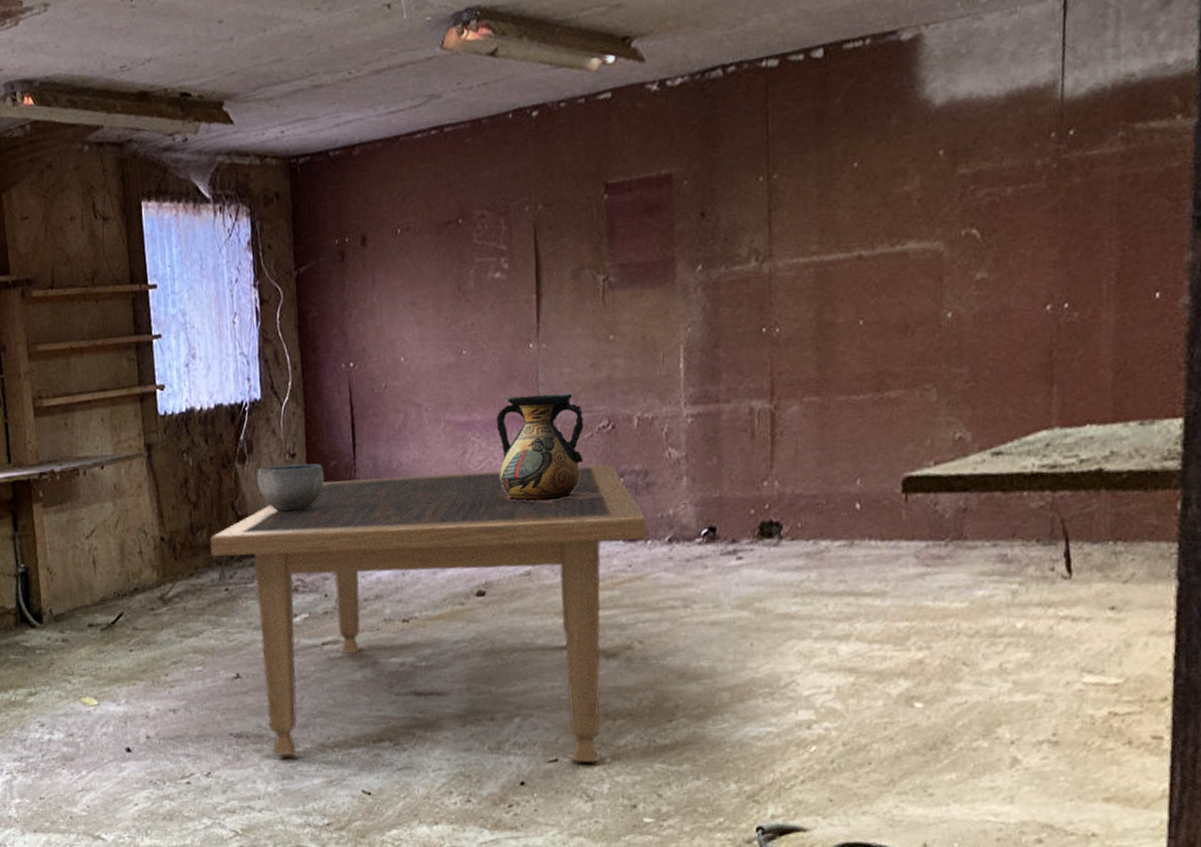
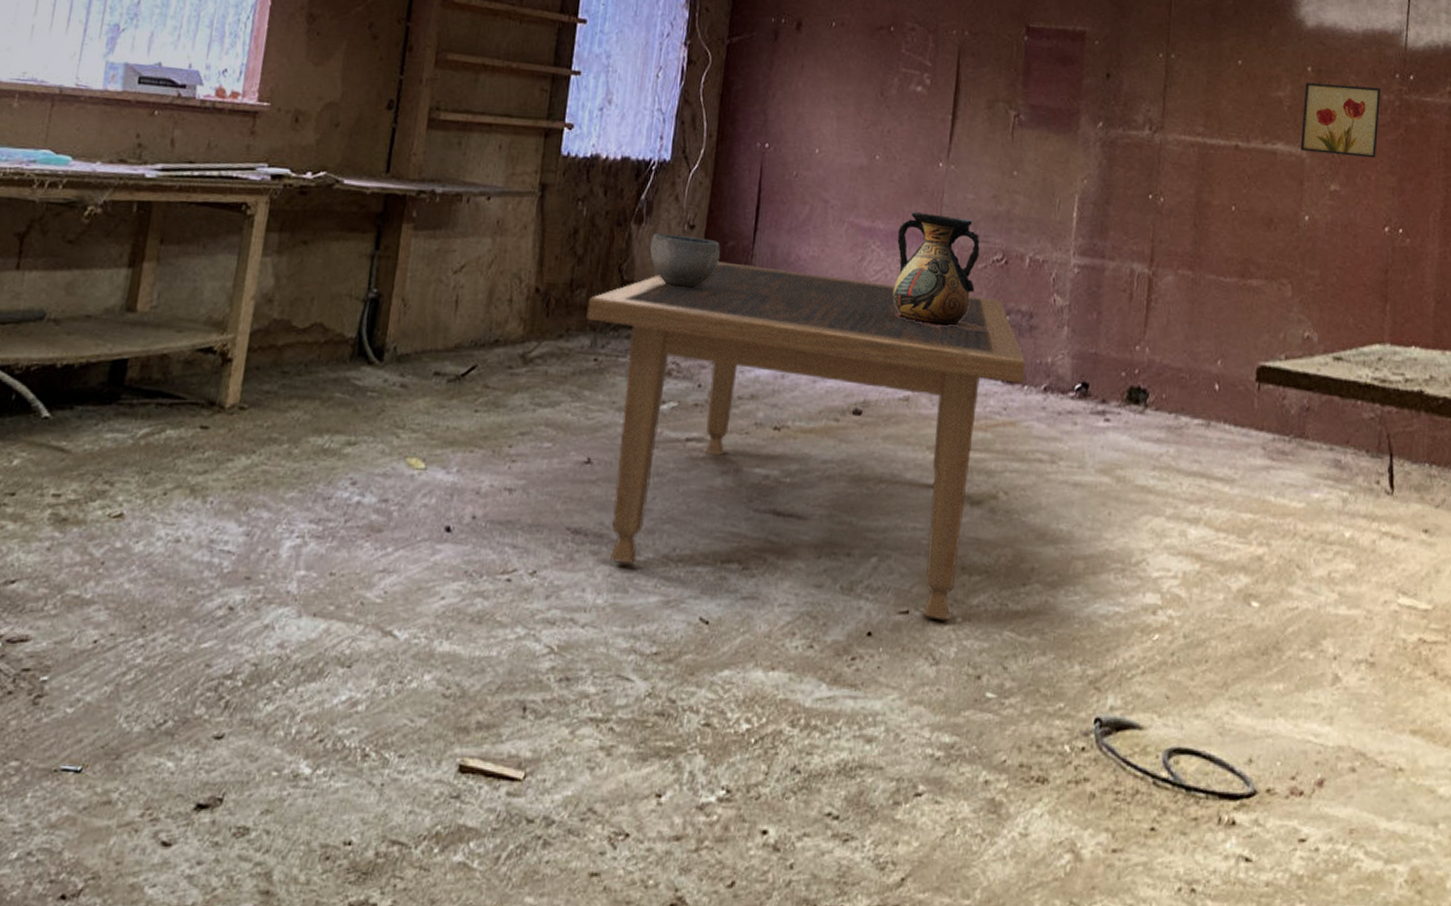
wall art: none [936,153,1034,245] -> present [1300,82,1381,159]

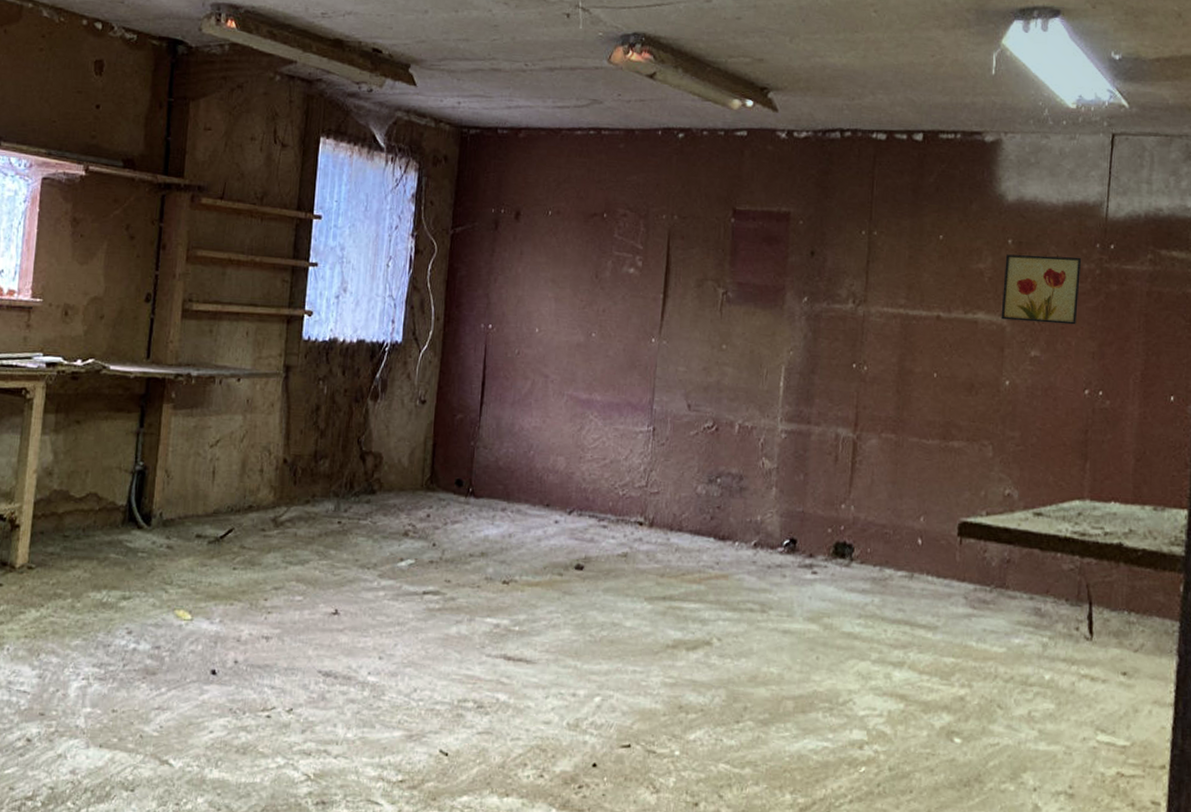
dining table: present [586,261,1026,621] -> none [330,432,736,754]
bowl: present [649,233,721,288] -> none [385,408,451,457]
vase: present [893,212,994,331] -> none [611,384,706,492]

